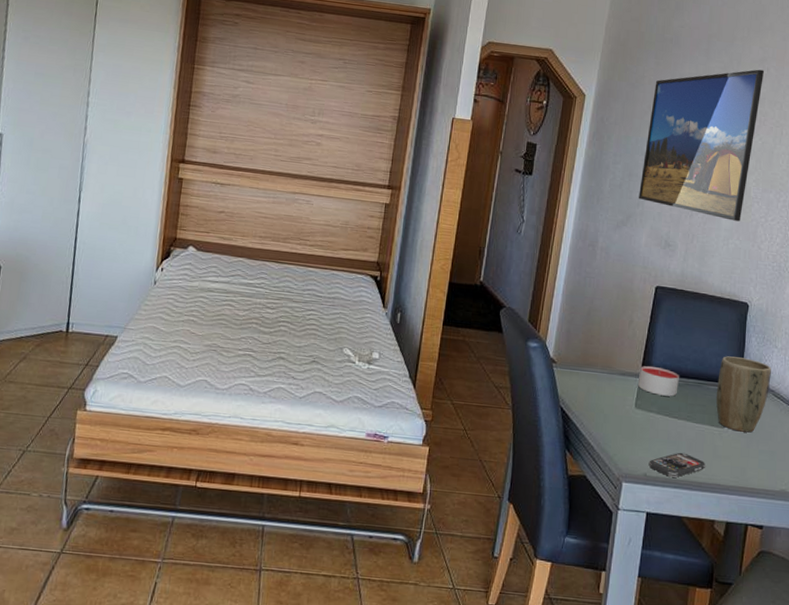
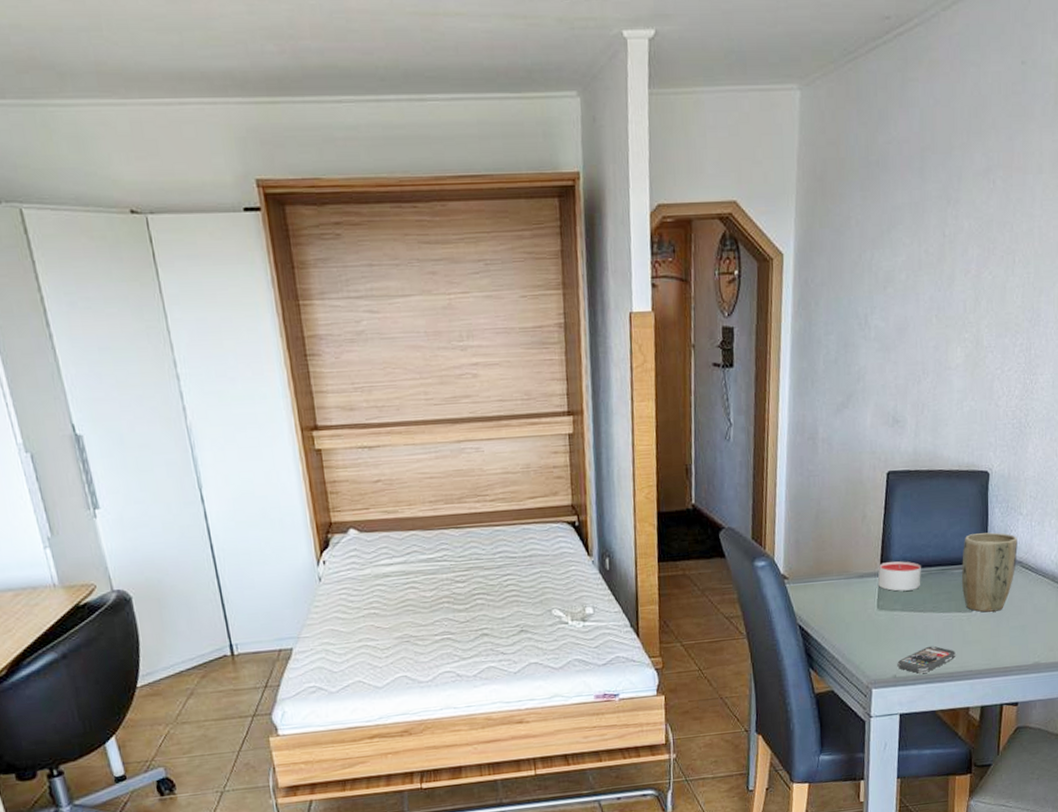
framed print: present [639,69,765,222] -> none [858,183,990,379]

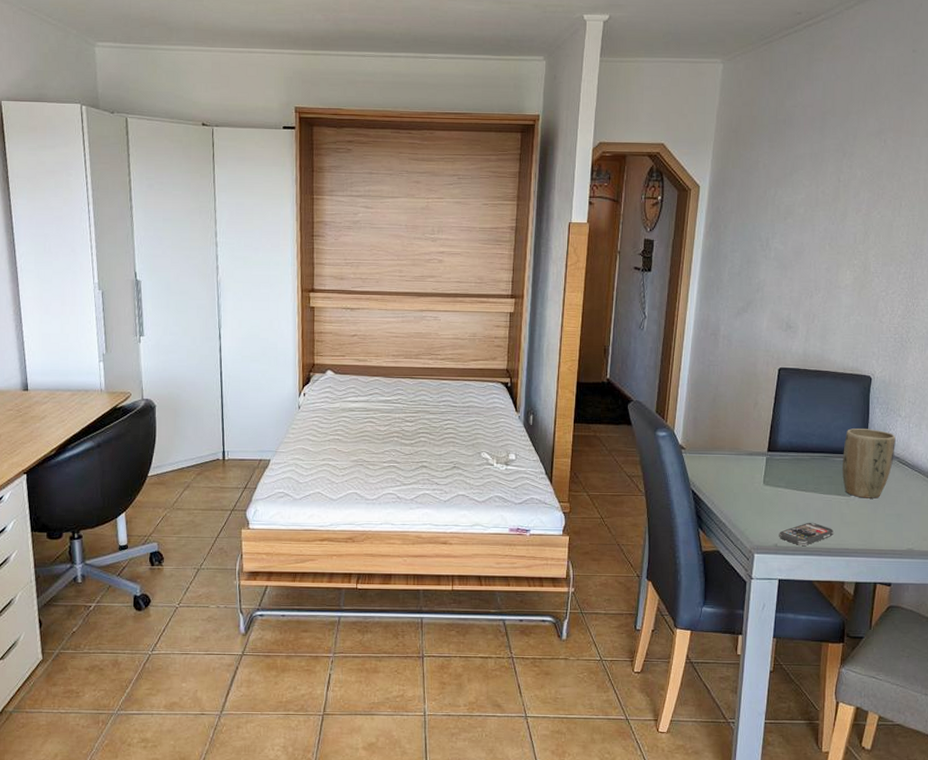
candle: present [878,561,922,591] -> none [766,445,806,471]

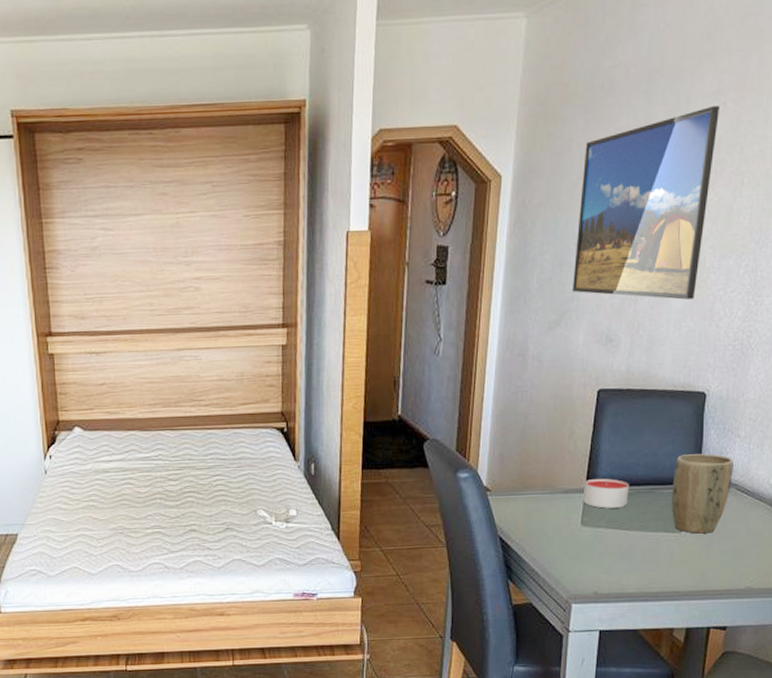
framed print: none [758,142,882,297] -> present [573,105,720,300]
candle: none [766,445,806,471] -> present [583,478,630,509]
smartphone: present [779,522,835,545] -> none [599,564,663,591]

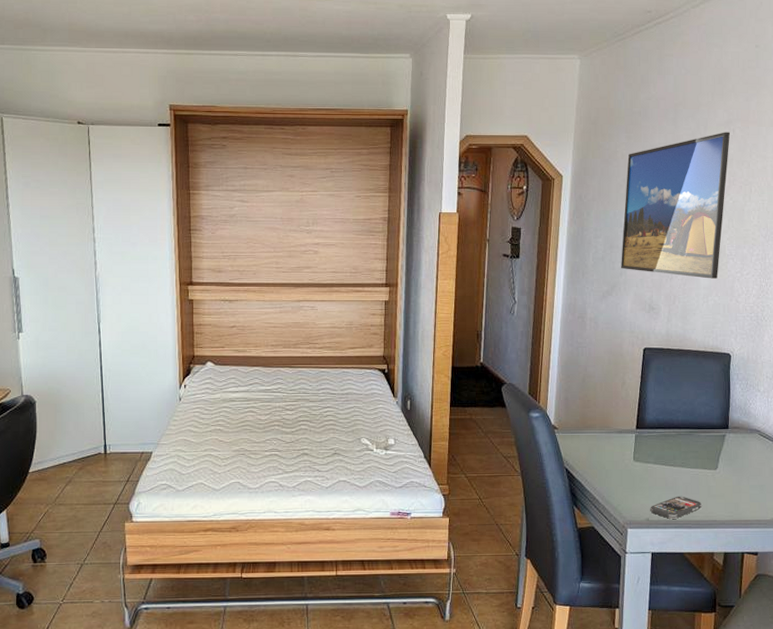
candle: present [583,478,630,509] -> none [635,422,673,447]
smartphone: none [599,564,663,591] -> present [650,496,703,519]
plant pot: present [672,453,734,534] -> none [707,404,756,471]

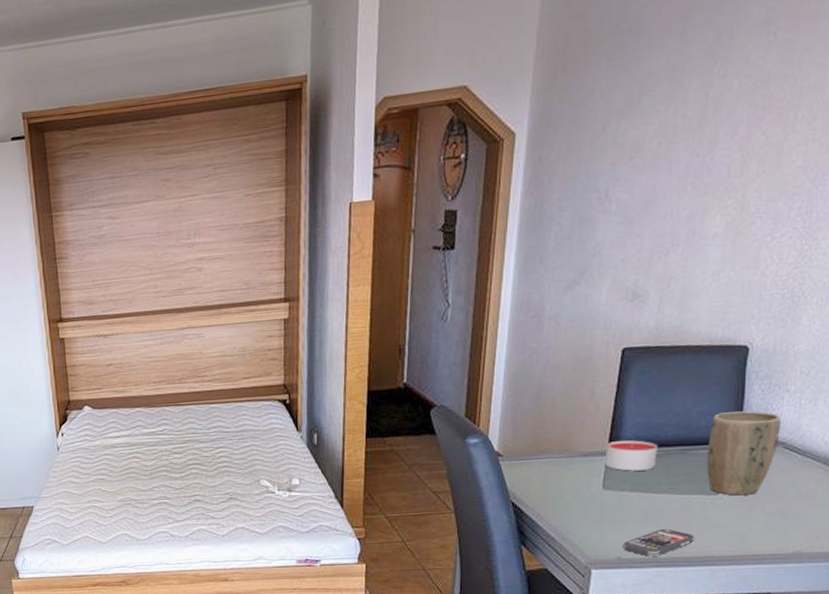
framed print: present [621,132,731,279] -> none [594,36,770,249]
candle: none [635,422,673,447] -> present [605,440,659,471]
plant pot: none [707,404,756,471] -> present [707,411,781,496]

